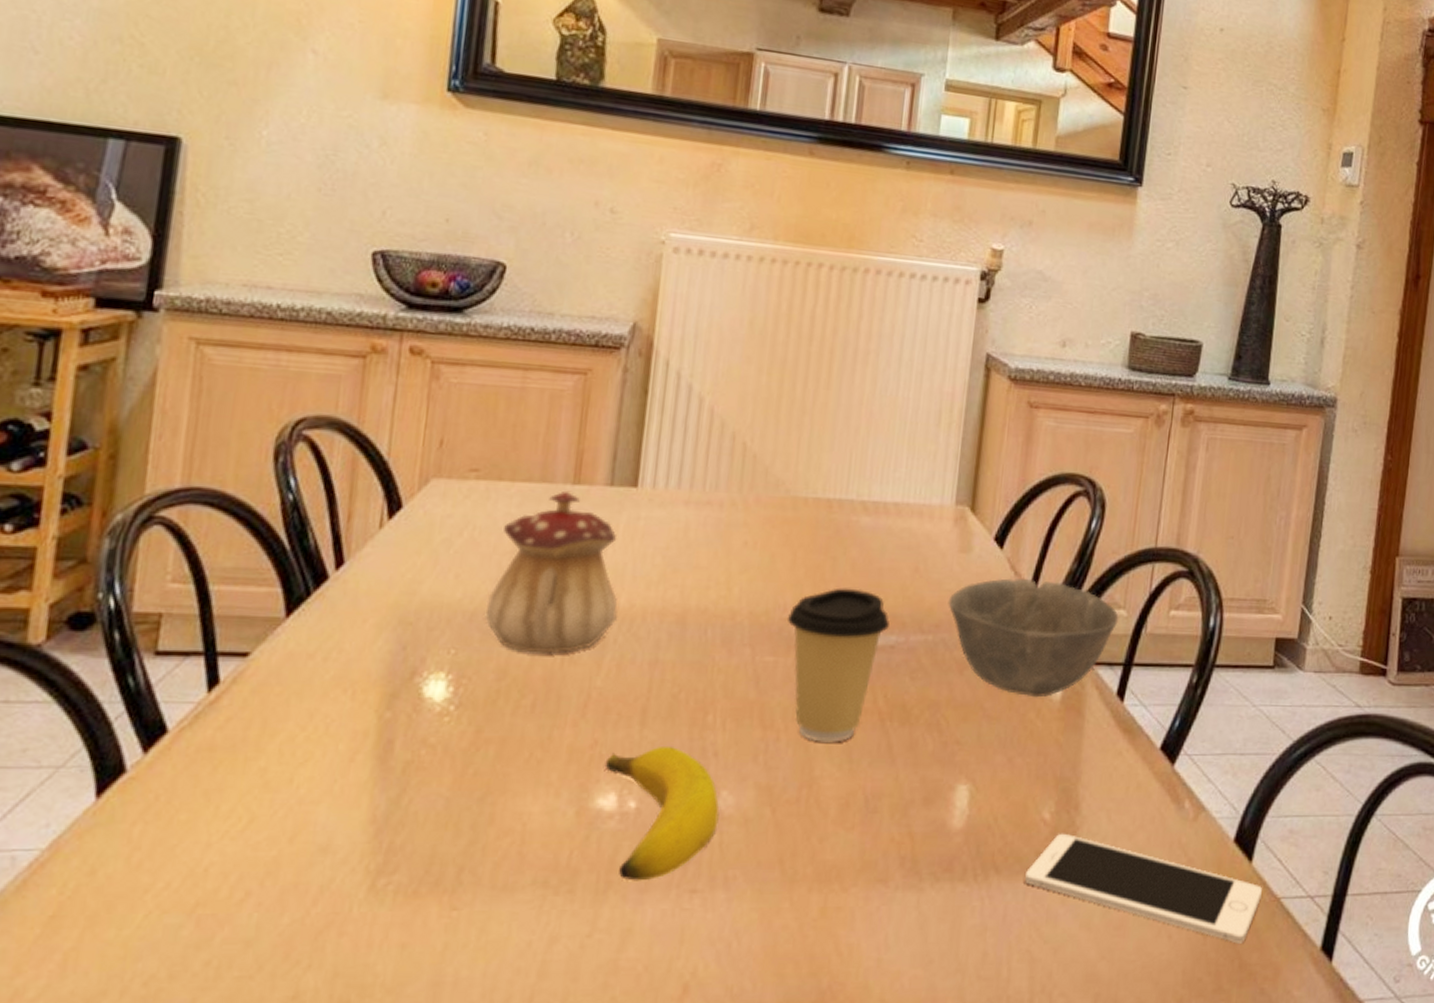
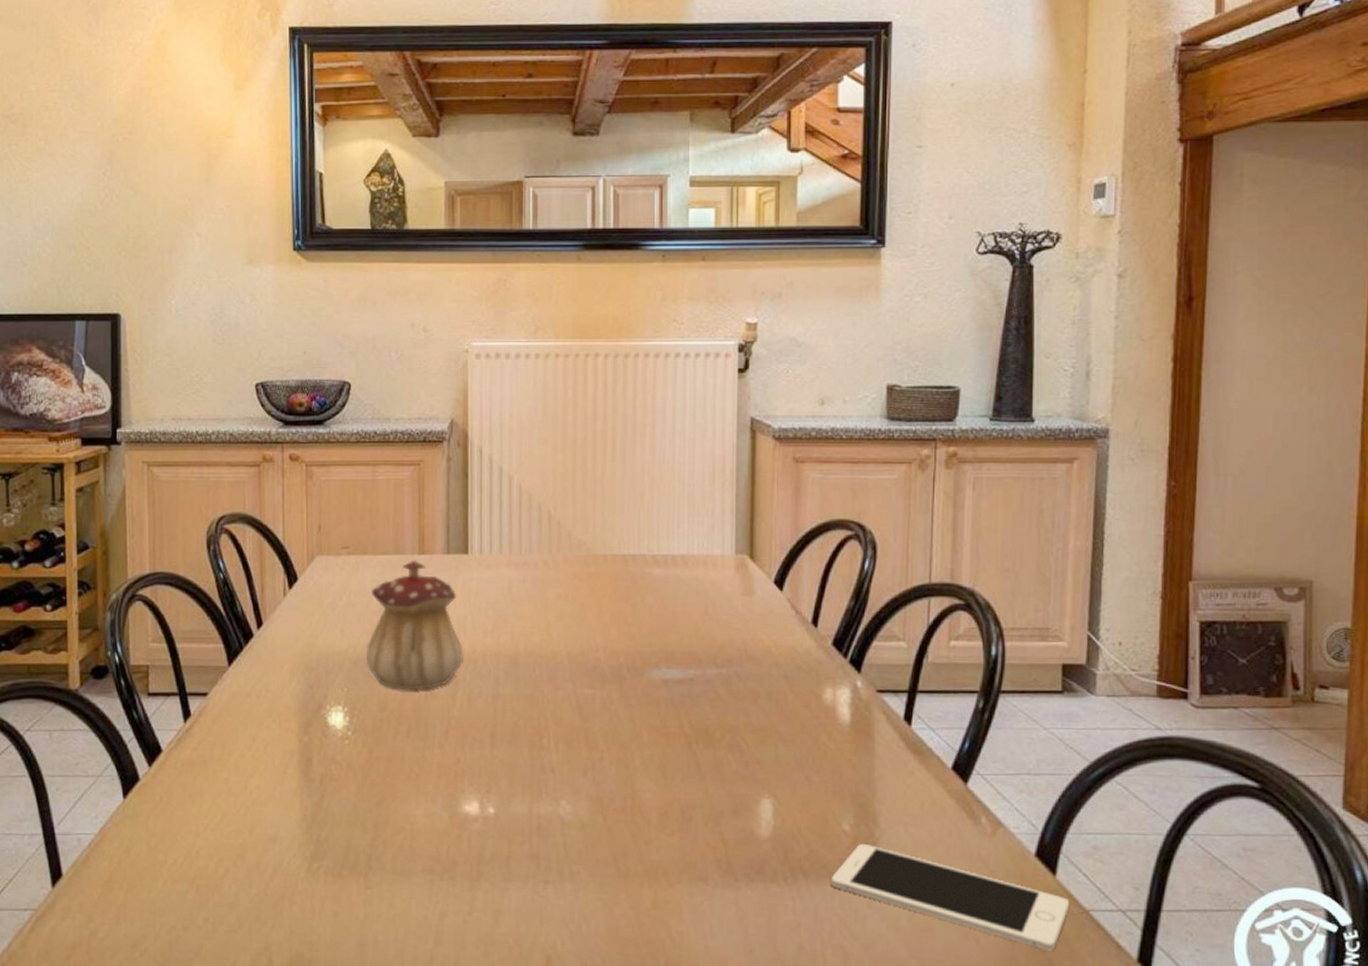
banana: present [604,747,720,881] -> none [467,764,561,872]
coffee cup: present [786,587,890,742] -> none [599,630,687,761]
bowl: present [948,578,1119,698] -> none [737,616,899,723]

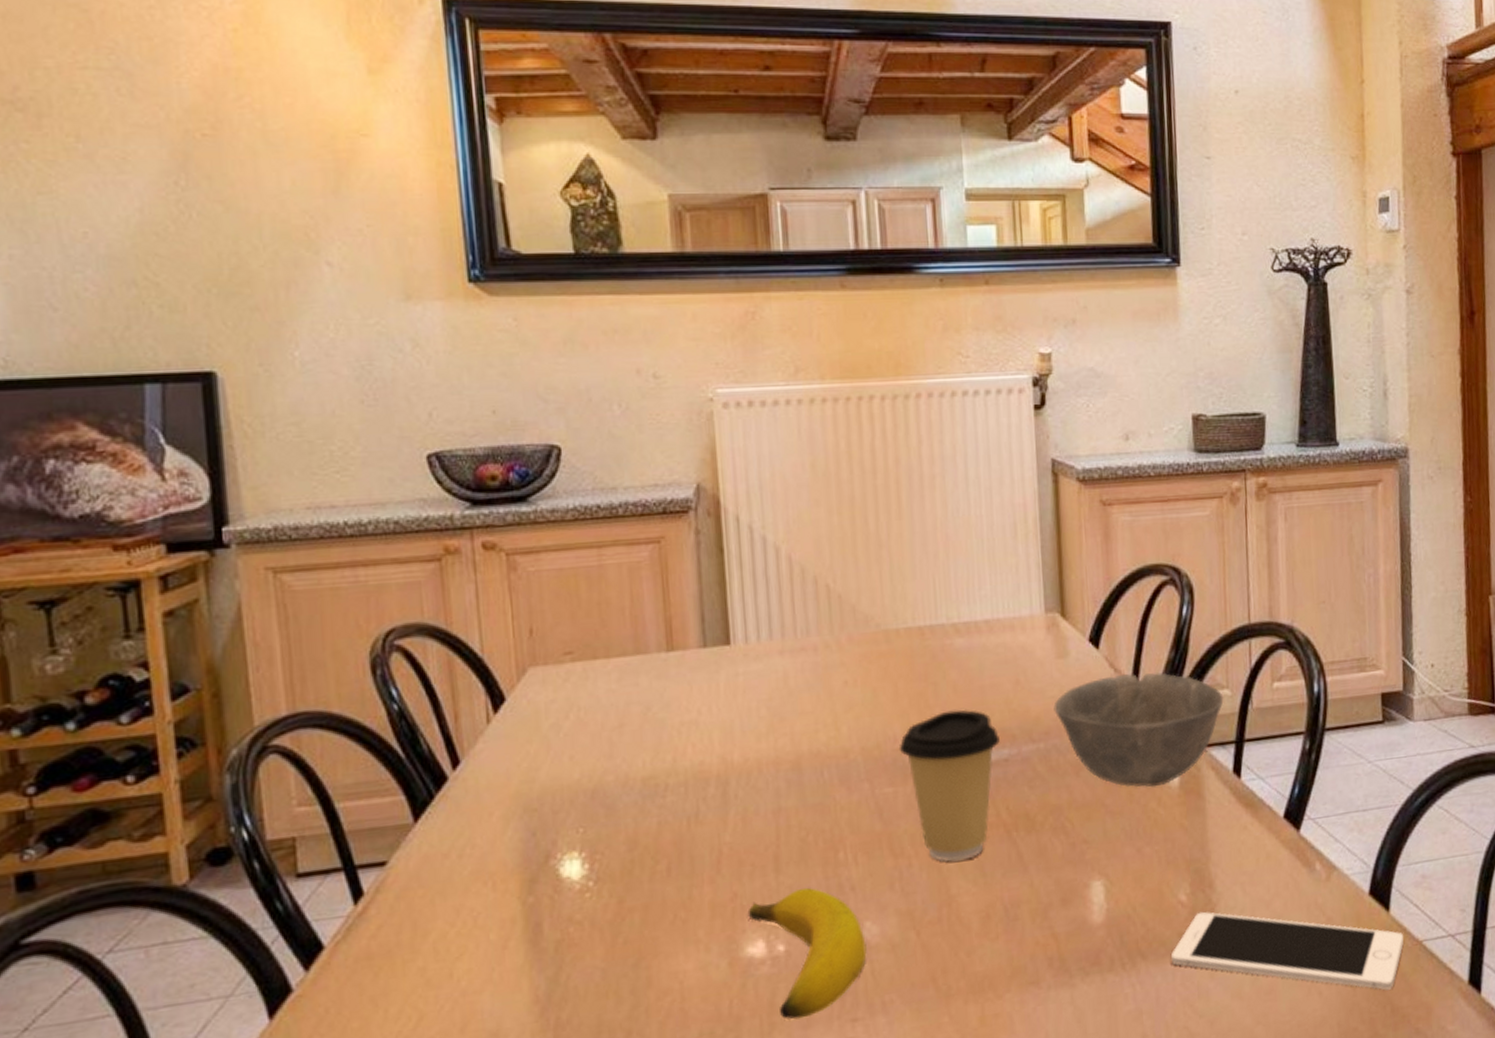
teapot: present [365,560,465,690] -> none [604,658,735,821]
banana: none [467,764,561,872] -> present [747,888,867,1020]
coffee cup: none [599,630,687,761] -> present [898,709,1000,862]
bowl: none [737,616,899,723] -> present [1053,672,1224,788]

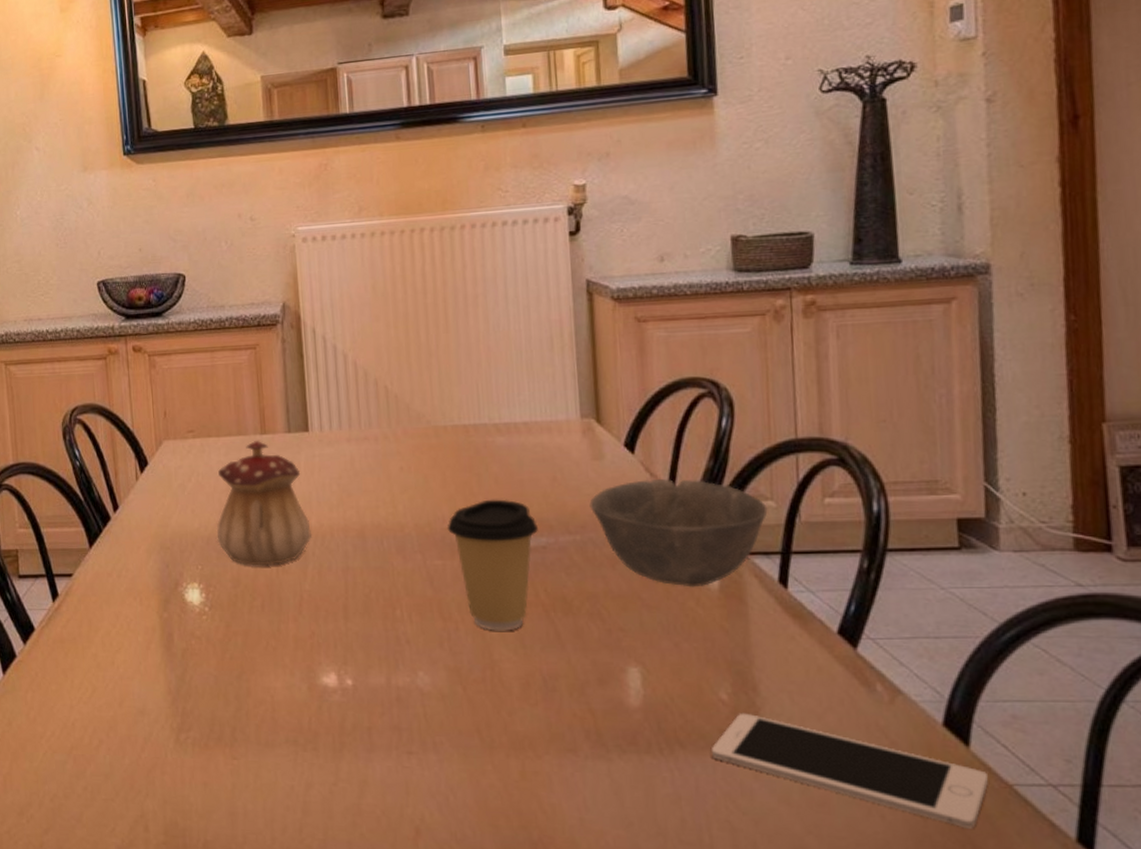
teapot: none [604,658,735,821] -> present [216,440,313,566]
banana: present [747,888,867,1020] -> none [323,636,420,743]

